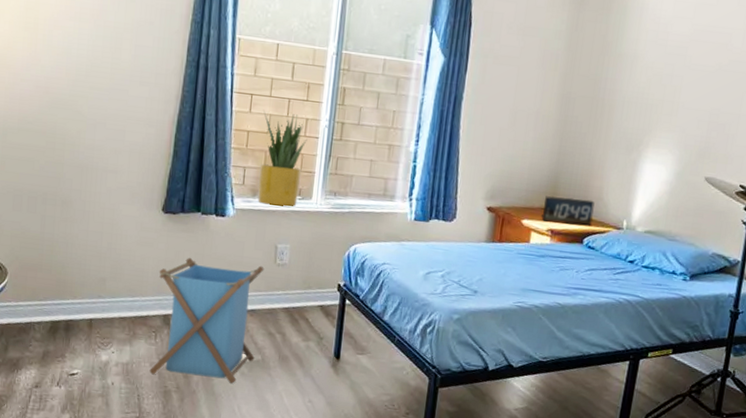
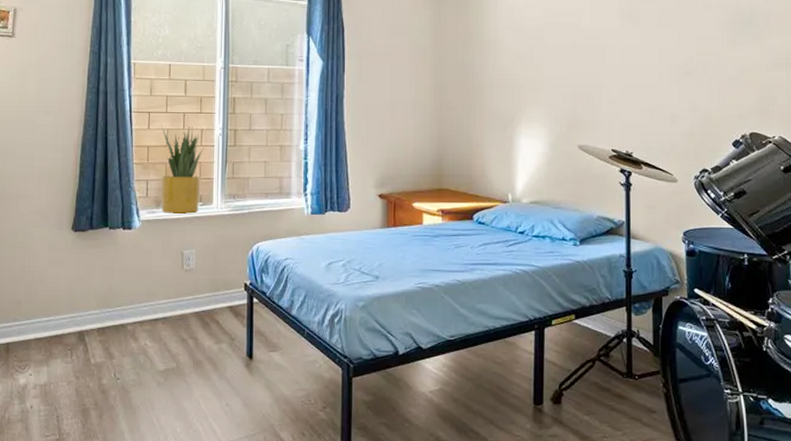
laundry basket: present [149,257,265,384] -> none [67,271,173,395]
alarm clock: present [541,195,595,226] -> none [431,177,479,203]

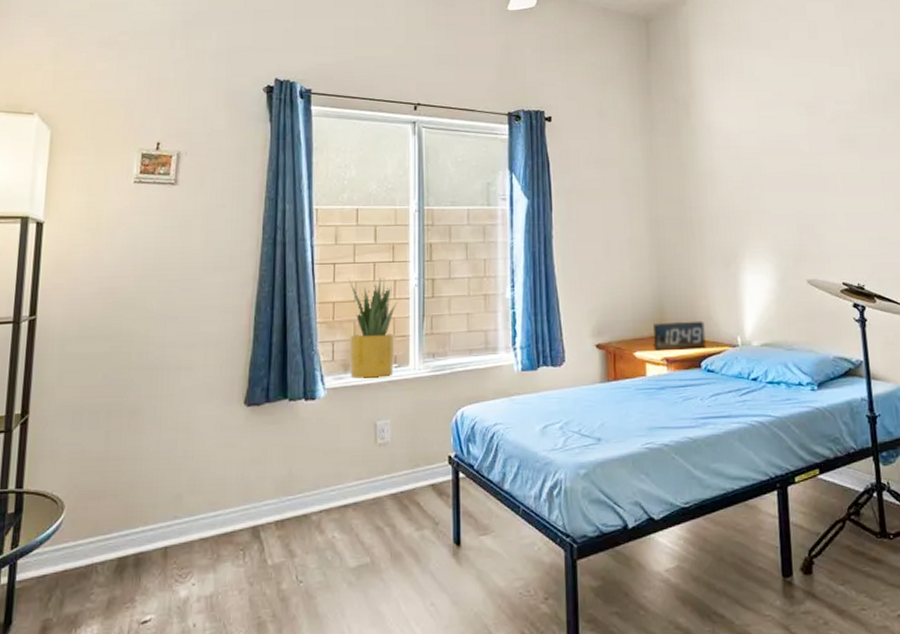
alarm clock: none [431,177,479,203] -> present [653,321,706,351]

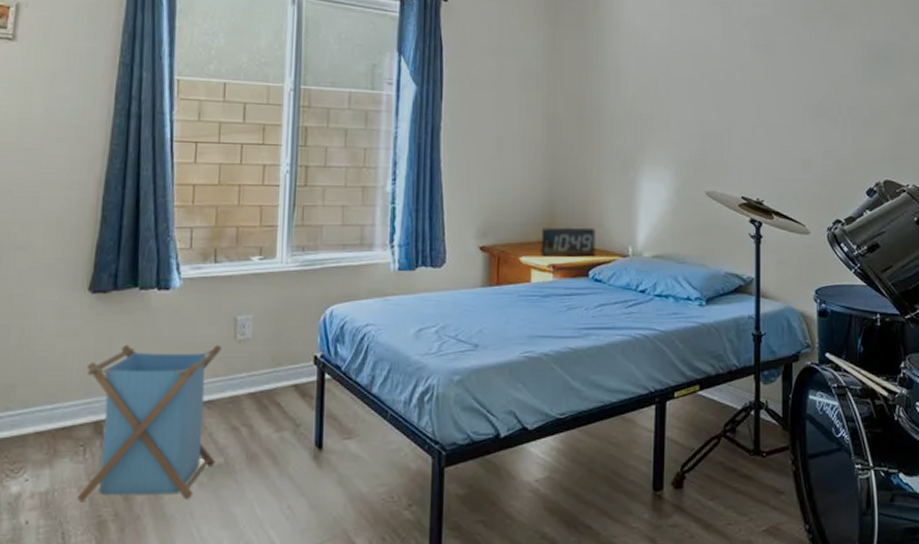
laundry basket: none [238,449,365,605] -> present [77,344,222,503]
planter: present [348,277,398,380] -> none [209,160,266,271]

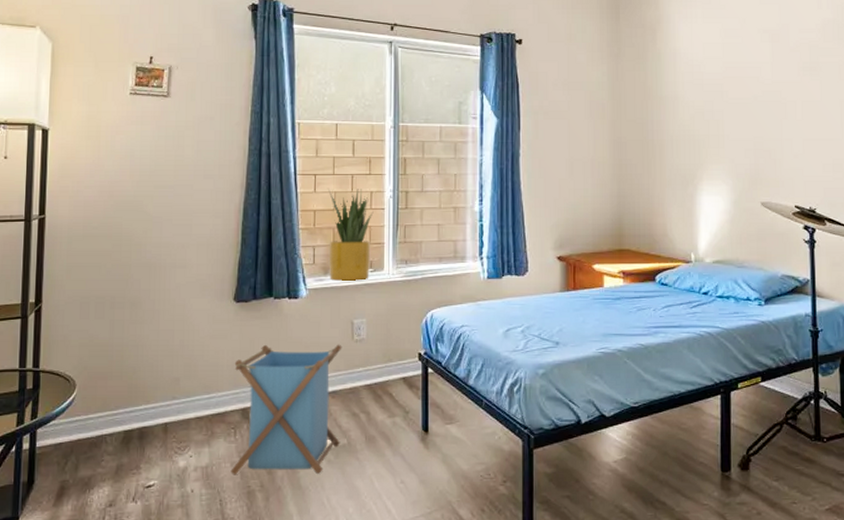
planter: none [209,160,266,271] -> present [328,189,374,282]
alarm clock: present [540,226,596,258] -> none [611,237,661,265]

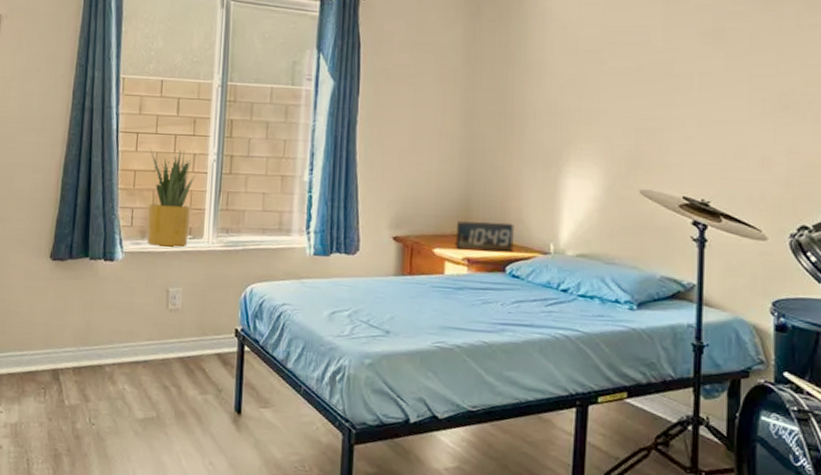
laundry basket: present [230,344,342,475] -> none [39,305,156,444]
alarm clock: none [611,237,661,265] -> present [455,220,514,252]

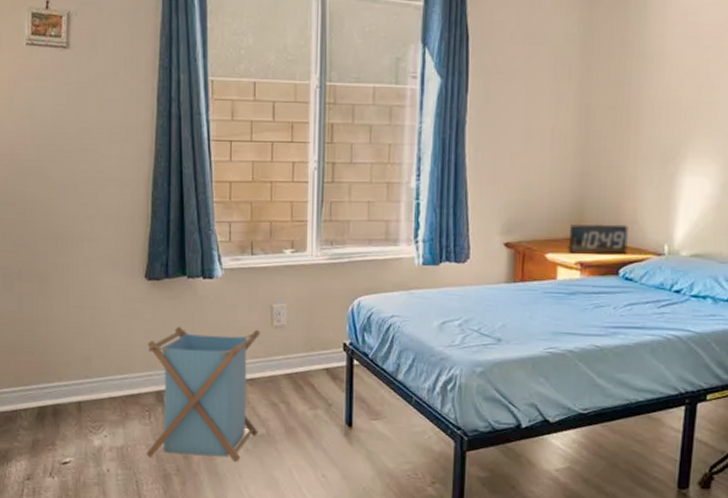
laundry basket: none [39,305,156,444] -> present [146,326,261,462]
planter: present [146,148,196,248] -> none [245,158,296,263]

